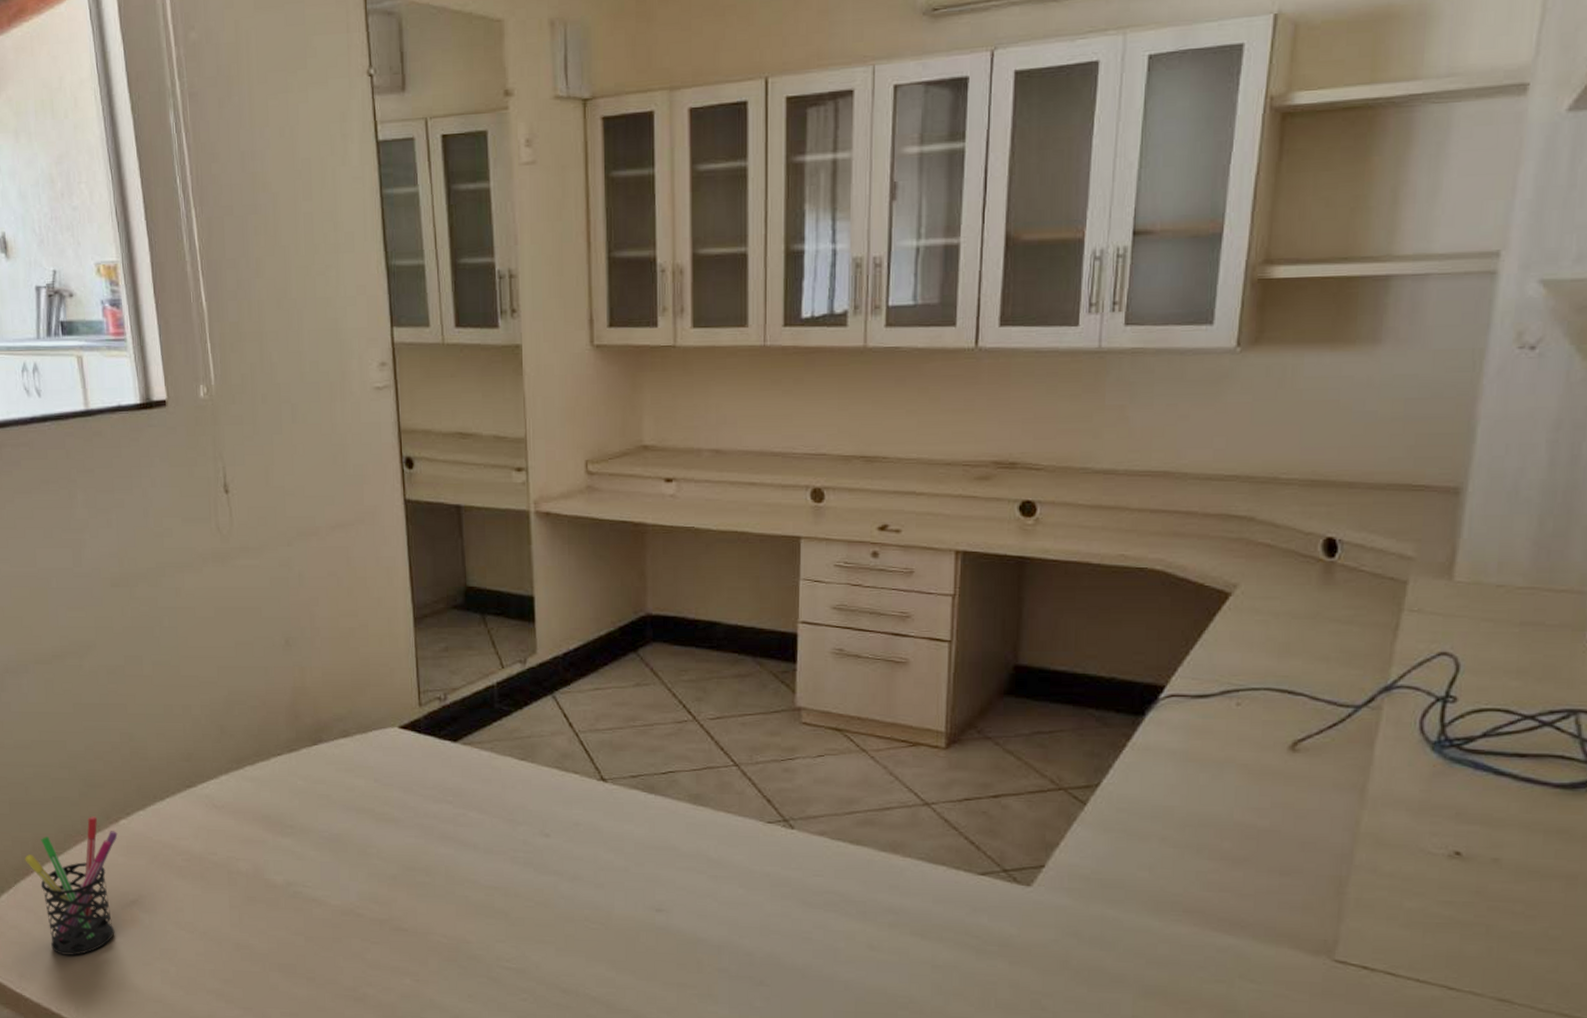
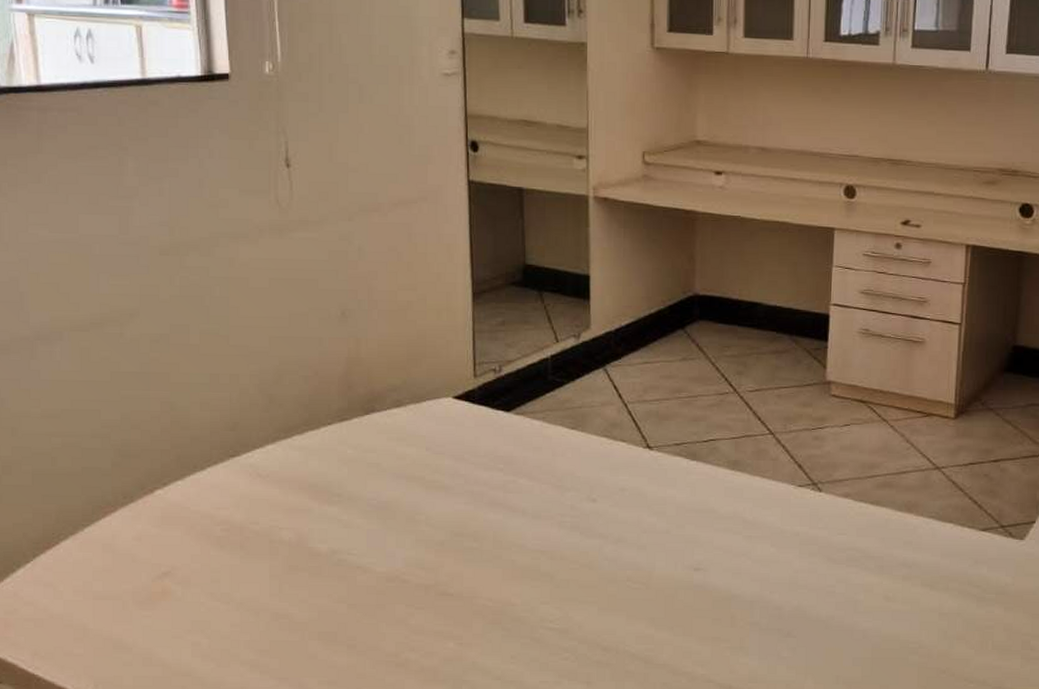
pen holder: present [25,816,118,955] -> none [46,487,152,631]

